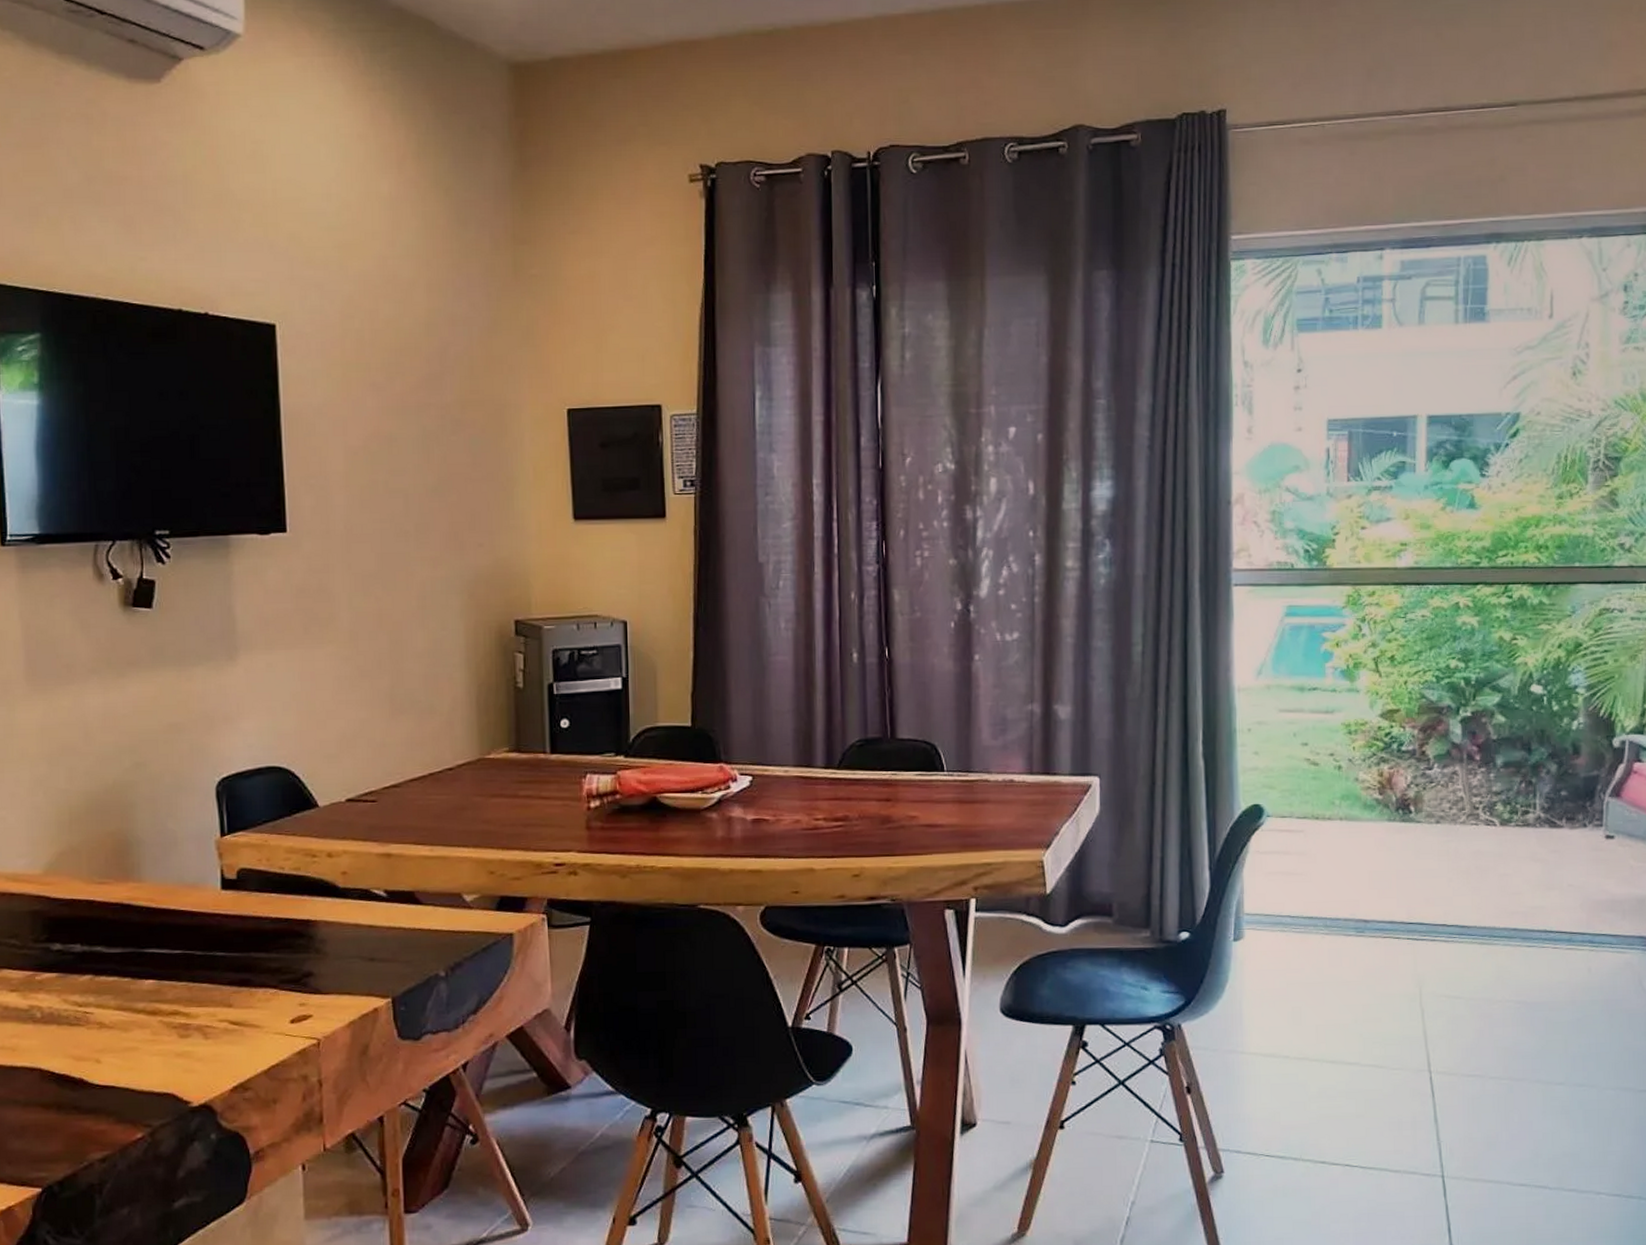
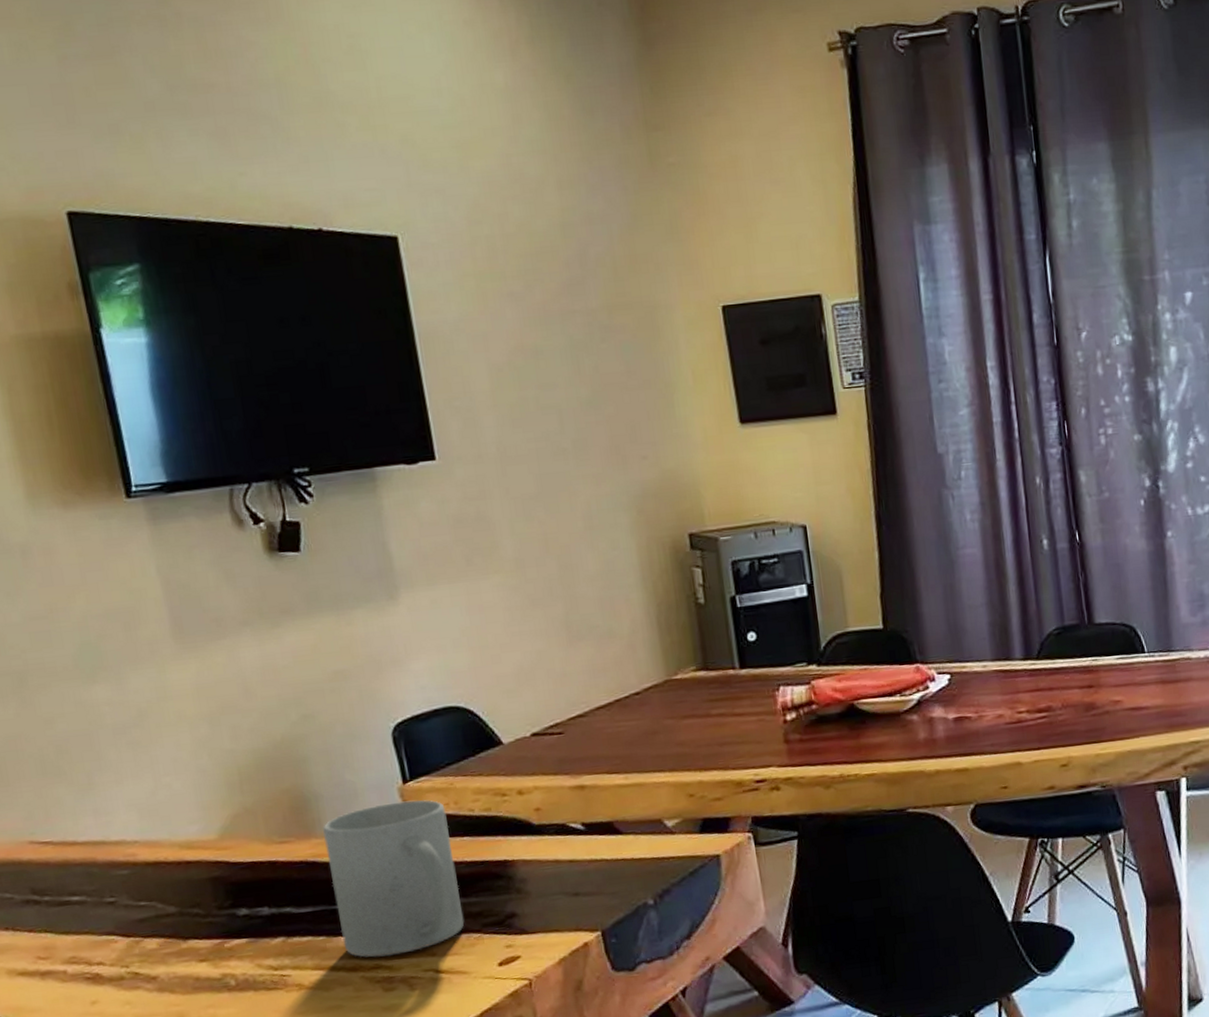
mug: none [140,853,263,1003] -> present [323,799,465,958]

